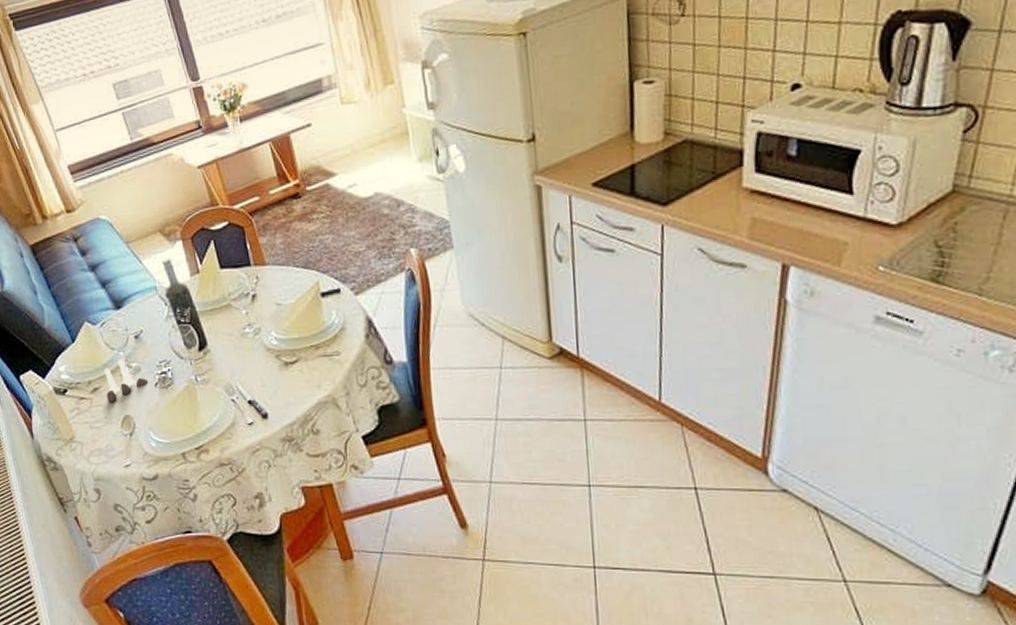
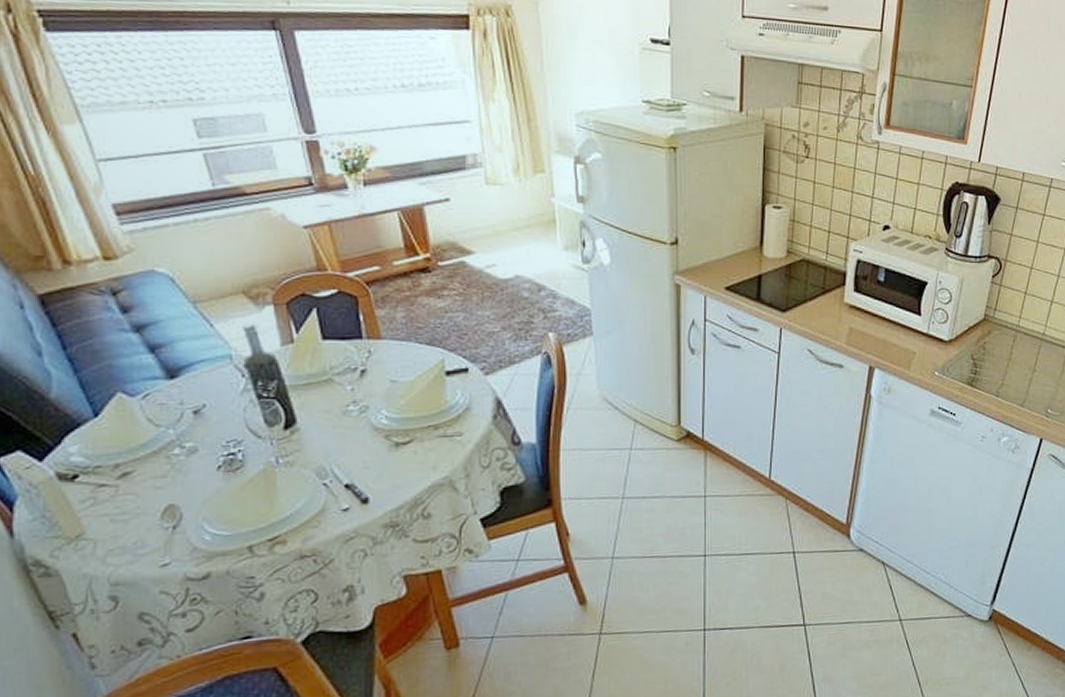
salt and pepper shaker set: present [104,359,149,403] -> none [142,437,209,491]

